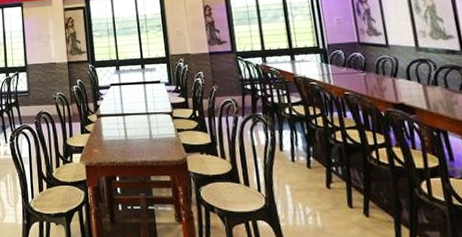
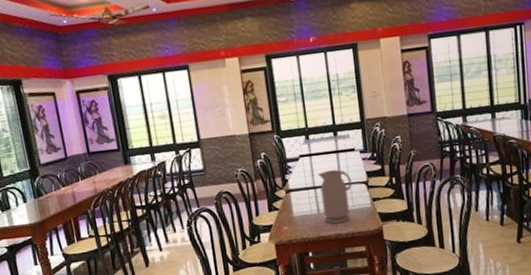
water jug: none [126,99,157,151] -> present [317,169,352,224]

